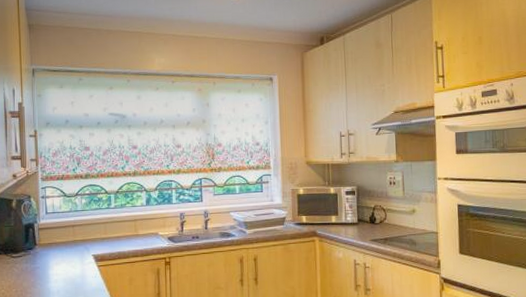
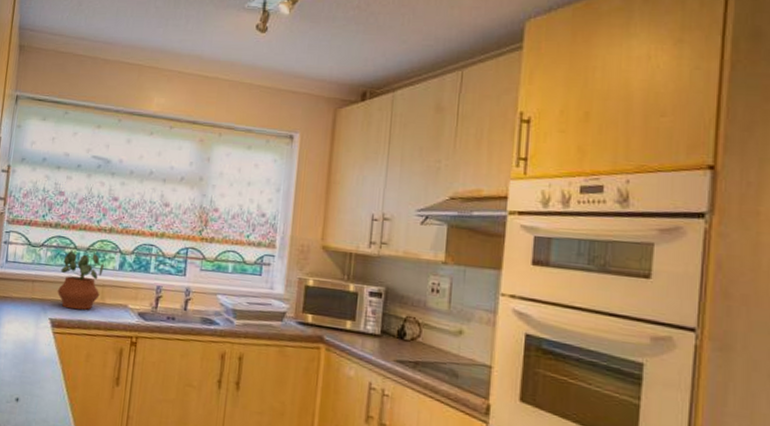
potted plant: none [95,194,133,244] -> present [57,249,104,310]

